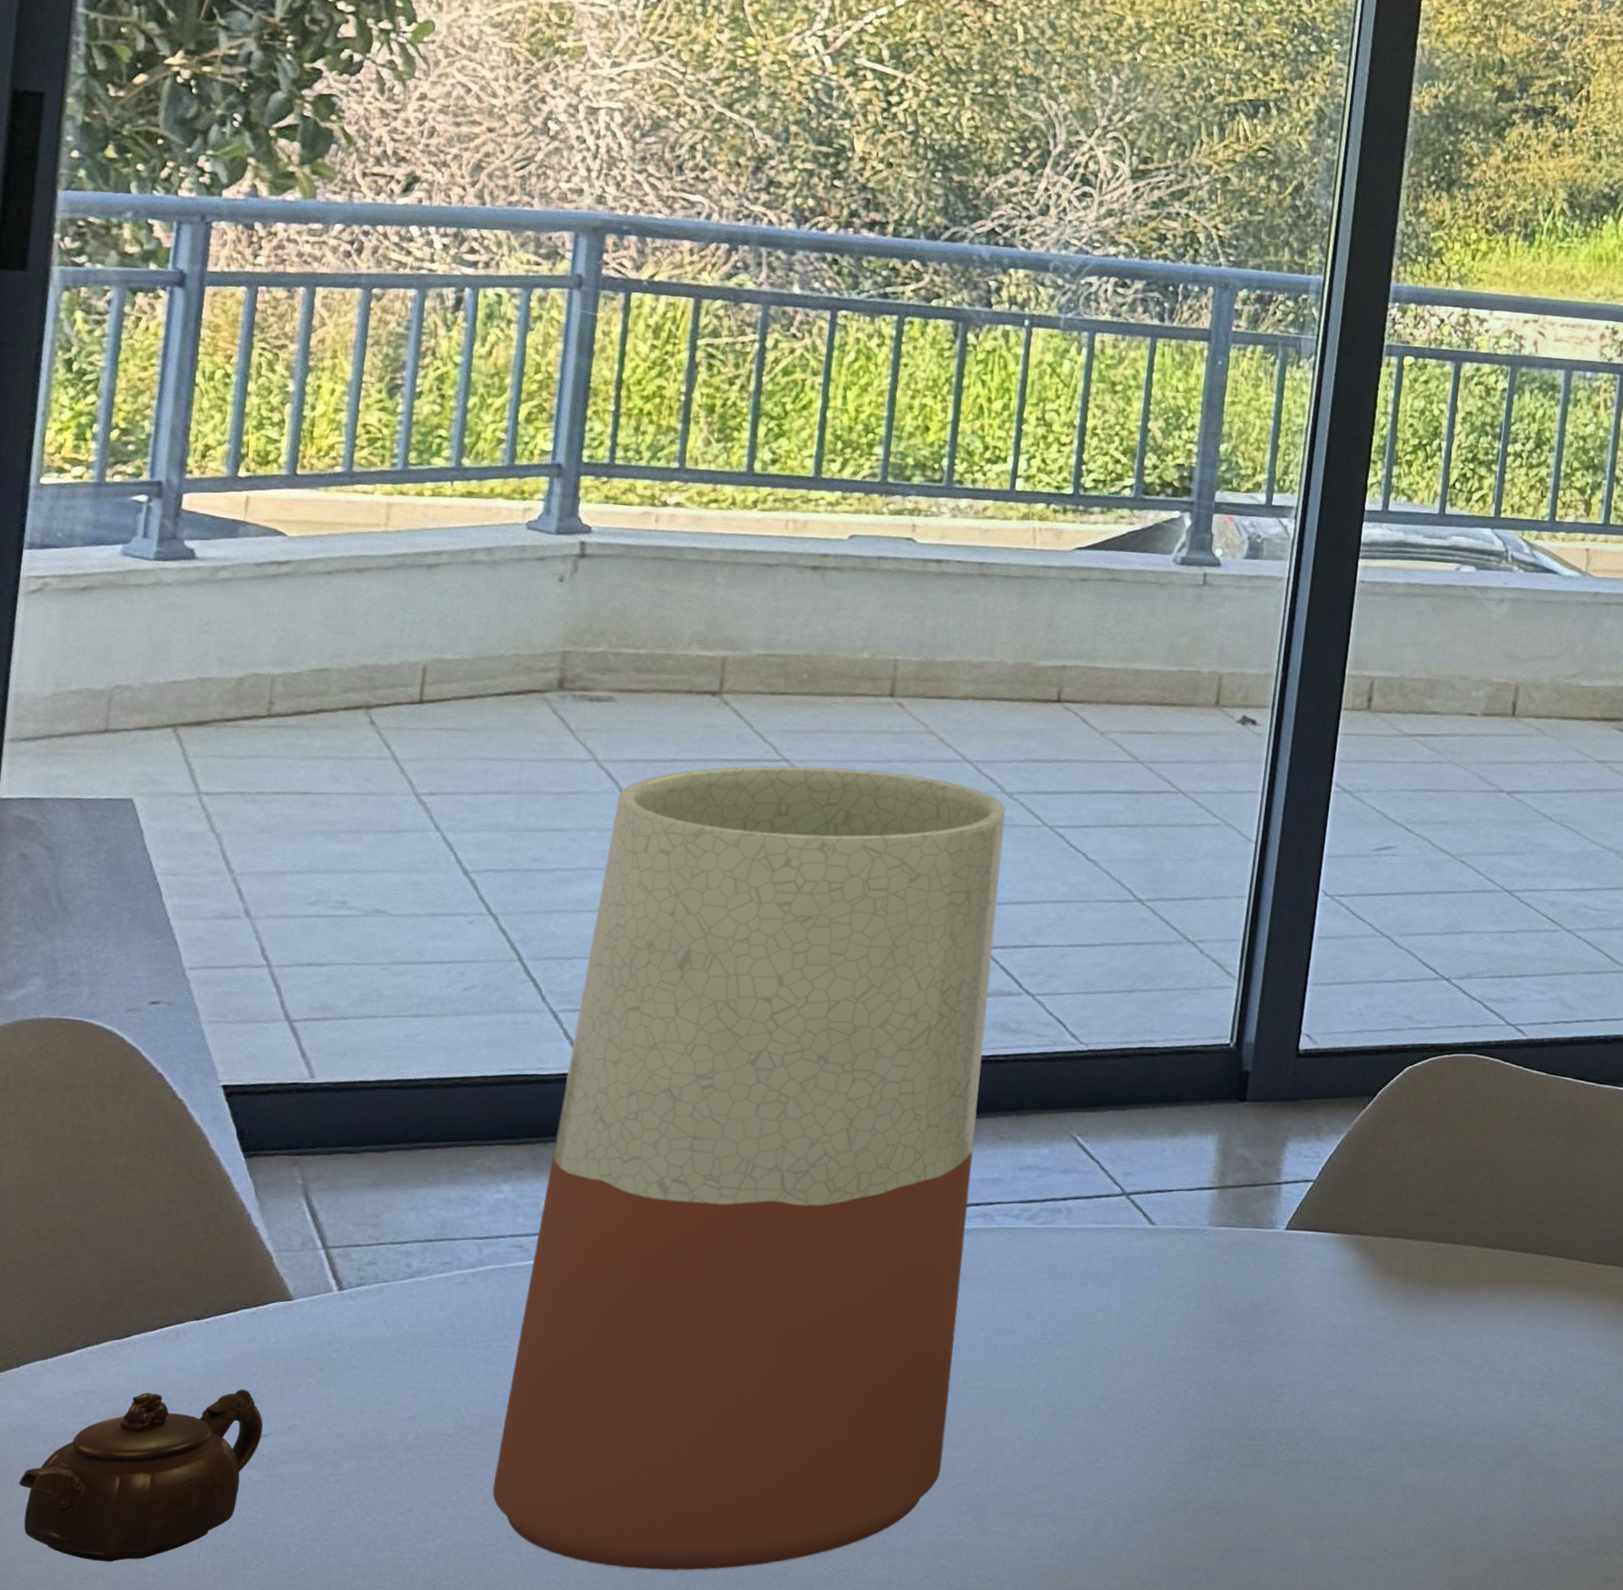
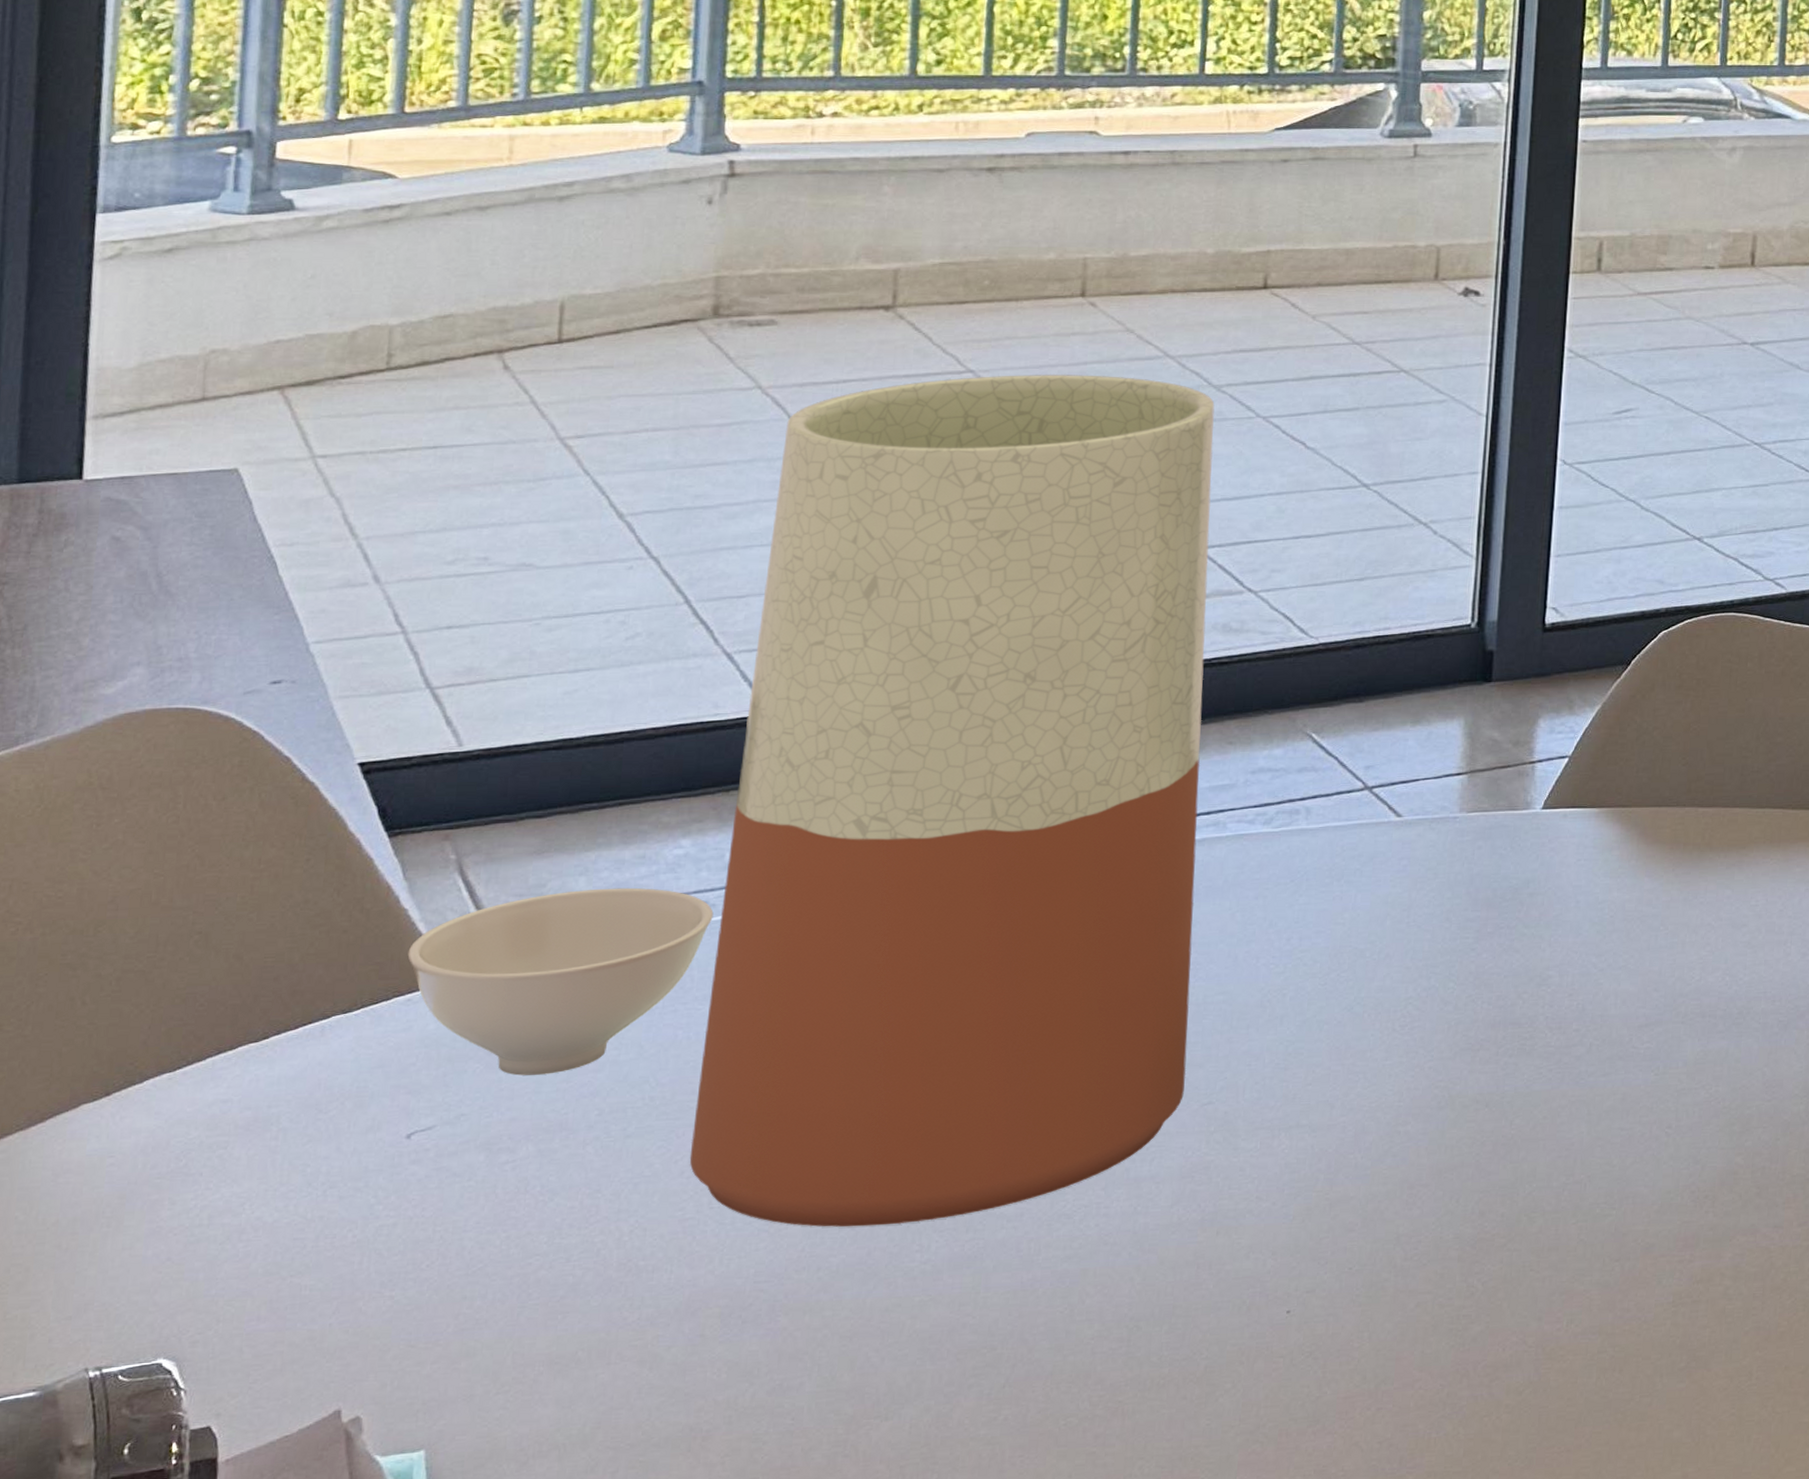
teapot: present [18,1389,263,1562] -> none [149,1082,427,1280]
bowl: none [255,1224,527,1396] -> present [407,887,714,1076]

